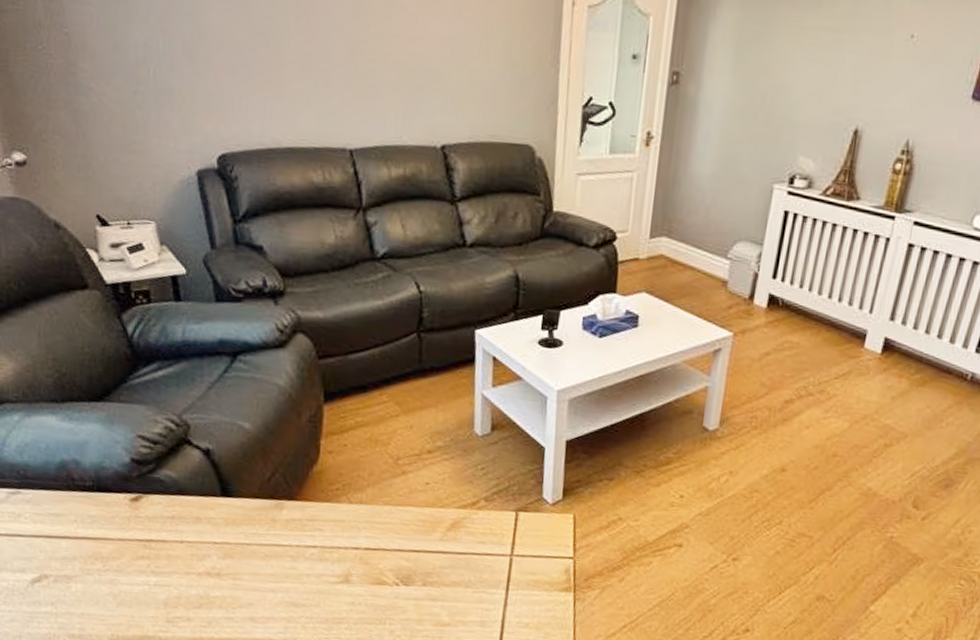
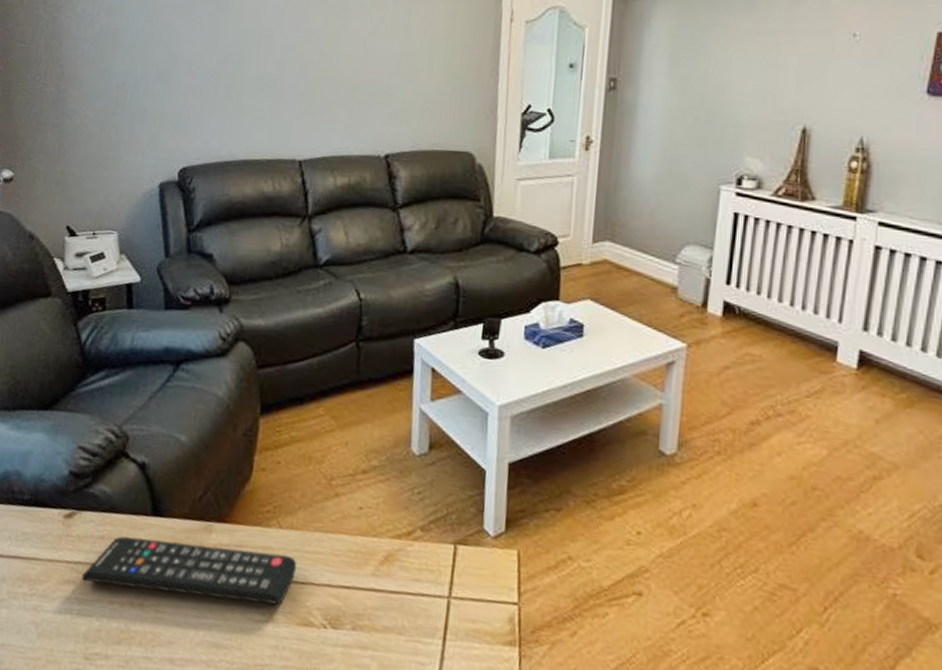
remote control: none [155,515,369,569] -> present [81,536,297,606]

